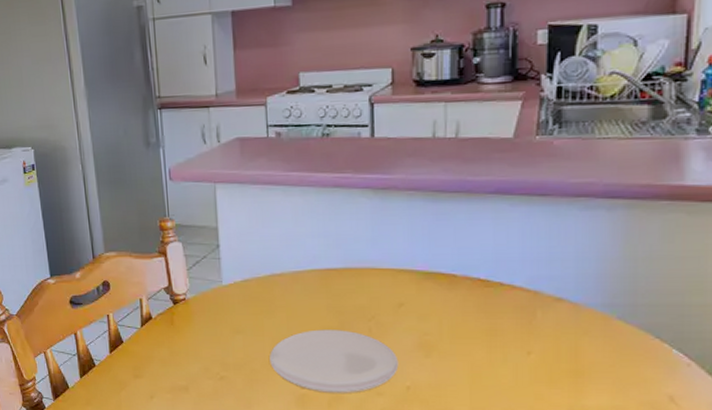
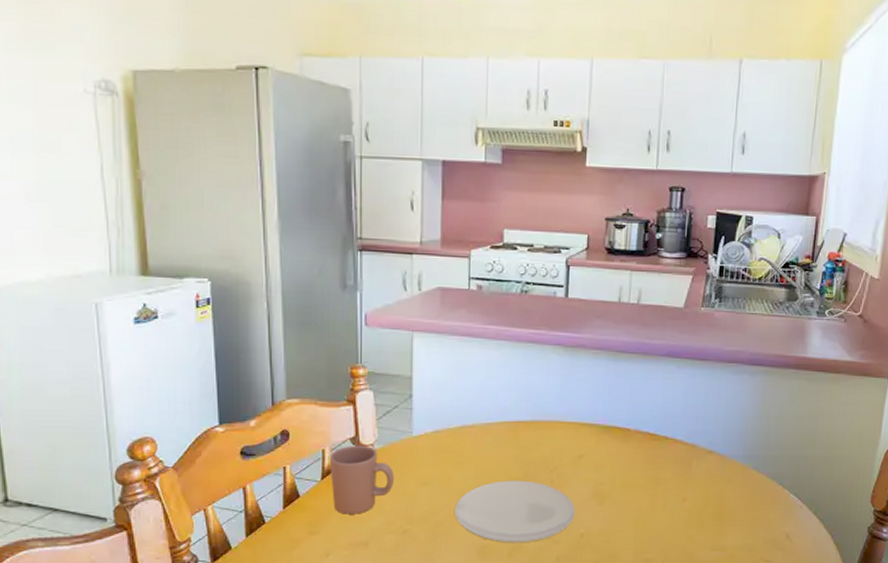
mug: none [146,294,209,360] -> present [329,445,395,514]

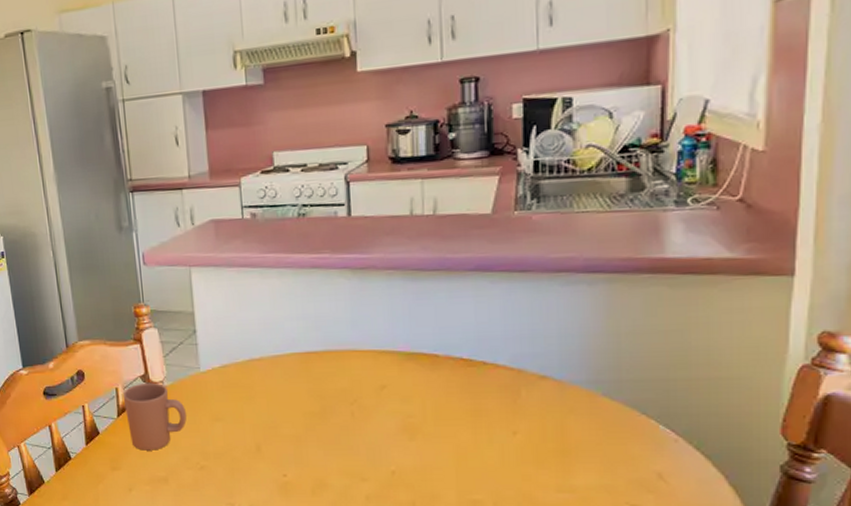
plate: present [455,480,575,544] -> none [250,414,383,481]

